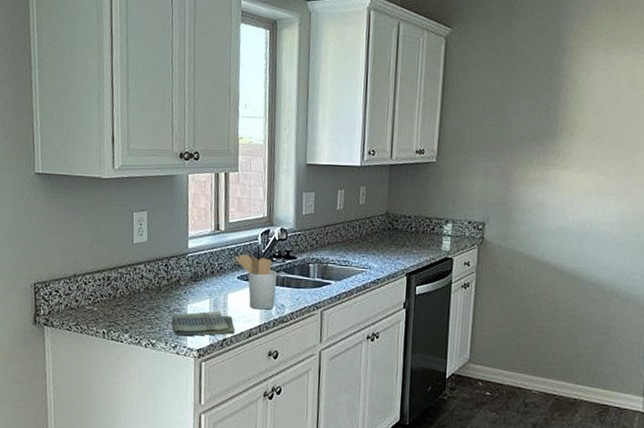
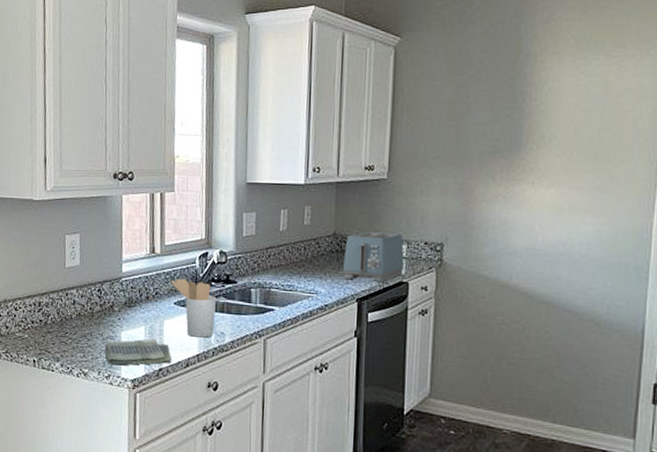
toaster: none [393,211,450,259] -> present [342,232,404,284]

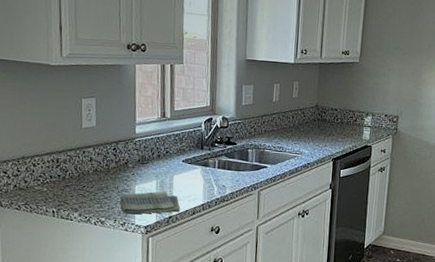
utensil holder: present [170,278,216,338] -> none [179,139,219,190]
toaster: present [342,232,404,284] -> none [322,105,370,147]

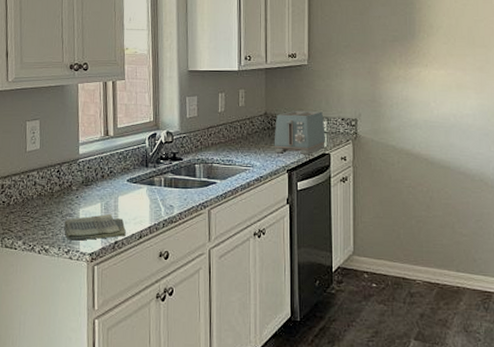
toaster: none [322,105,370,147] -> present [274,111,325,156]

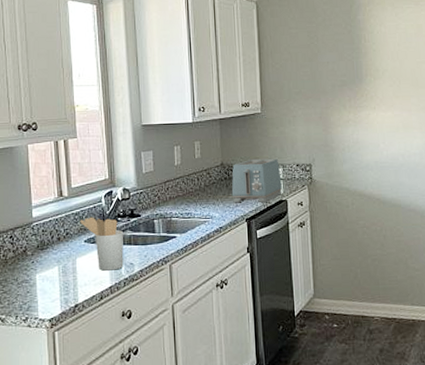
dish towel: present [64,213,126,241] -> none [20,276,86,308]
utensil holder: none [123,157,164,211] -> present [80,217,124,271]

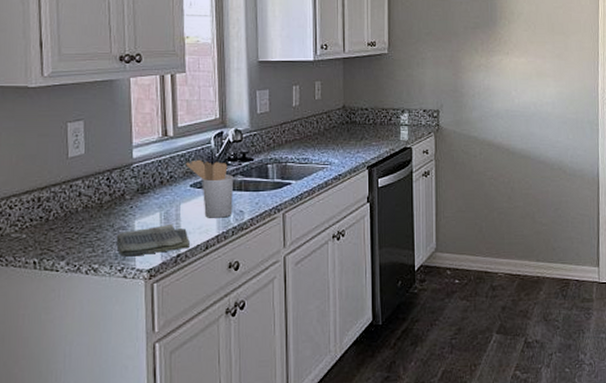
dish towel: none [20,276,86,308] -> present [116,223,190,257]
toaster: present [231,159,282,203] -> none [353,103,407,150]

